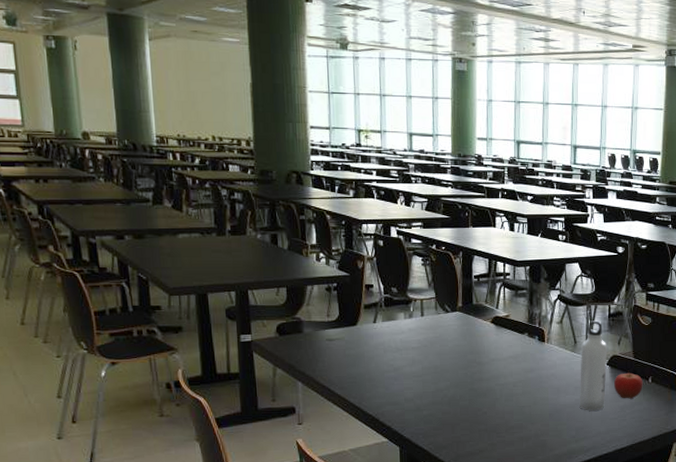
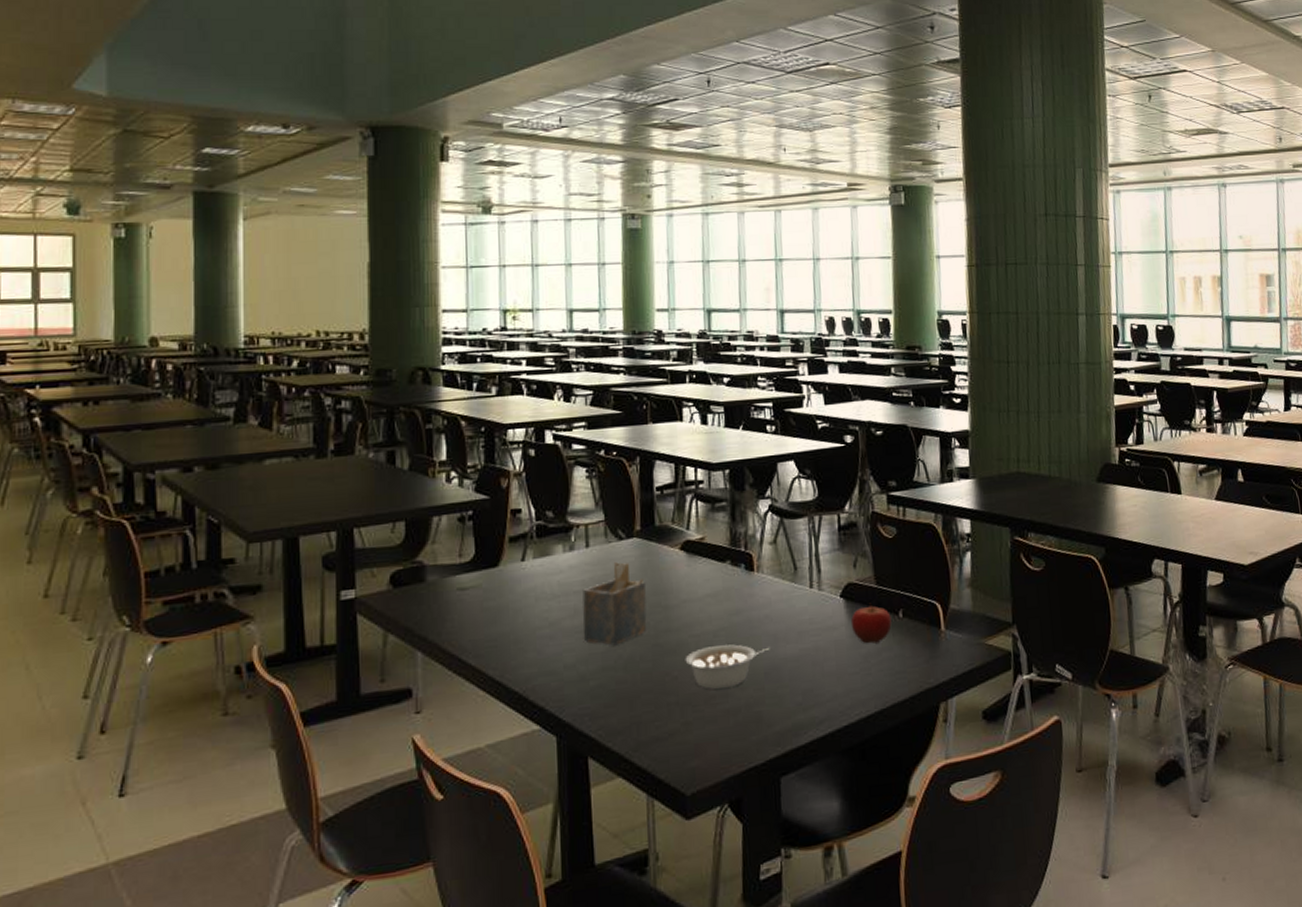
napkin holder: none [418,328,465,388] -> present [582,561,647,646]
legume: none [492,393,554,422] -> present [685,644,770,689]
water bottle: present [579,320,608,411] -> none [803,536,841,665]

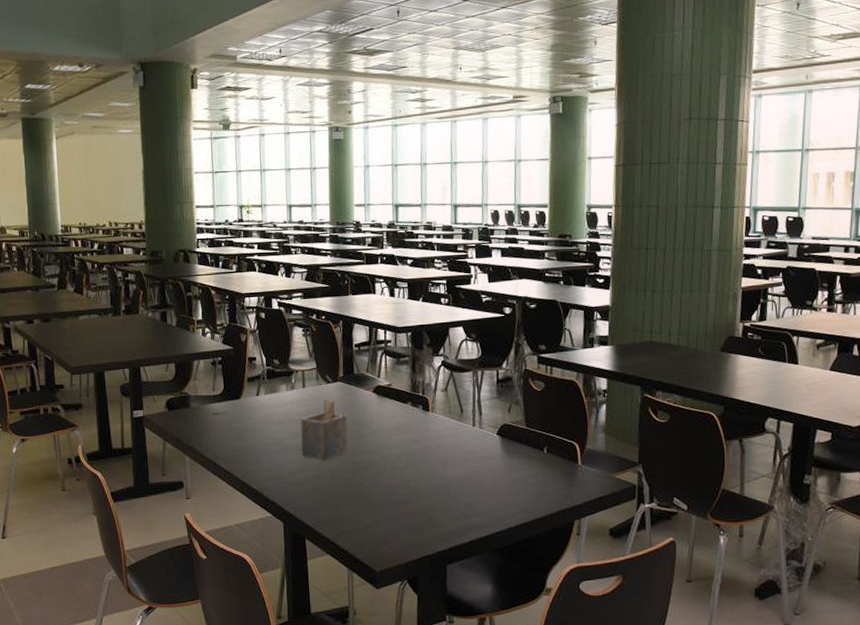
legume: present [685,644,770,689] -> none [376,465,441,497]
fruit: present [851,603,892,644] -> none [505,440,538,472]

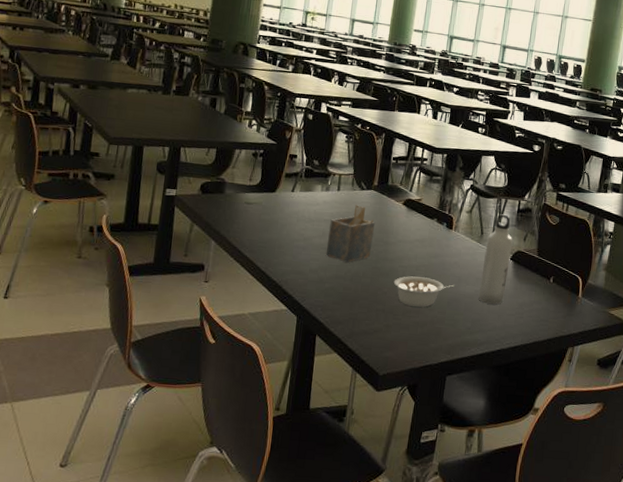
legume: none [376,465,441,497] -> present [393,276,455,307]
water bottle: none [467,387,497,485] -> present [478,214,513,305]

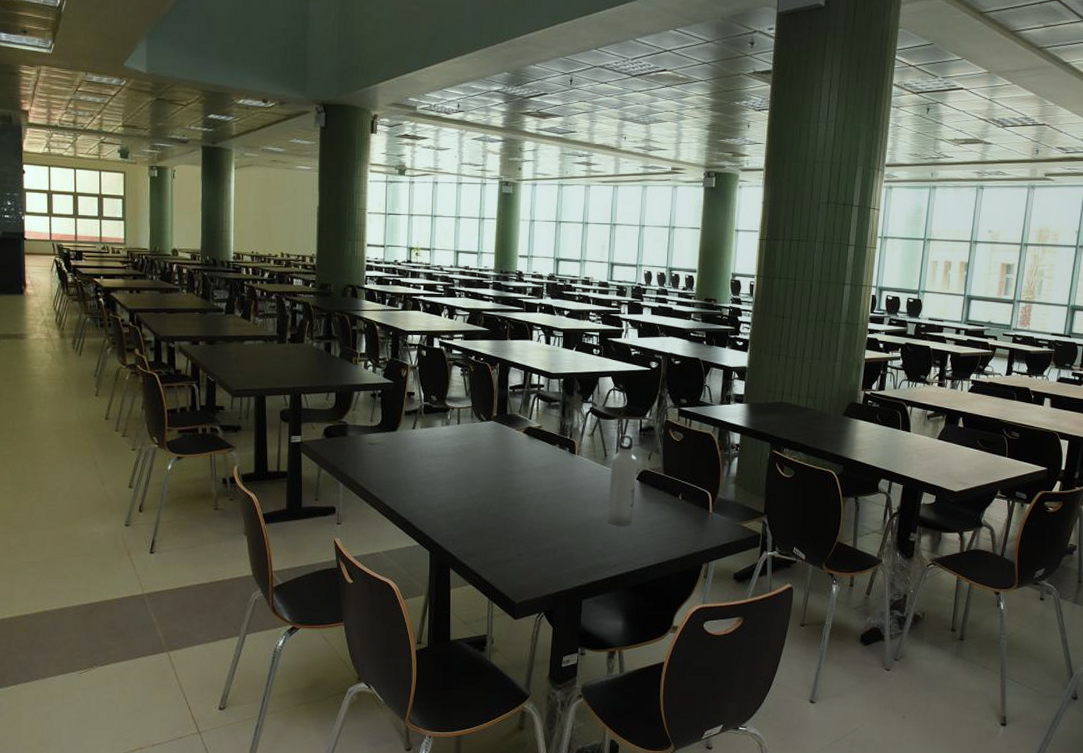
napkin holder: present [325,204,375,263] -> none [452,436,497,495]
legume: present [393,276,455,307] -> none [521,504,582,533]

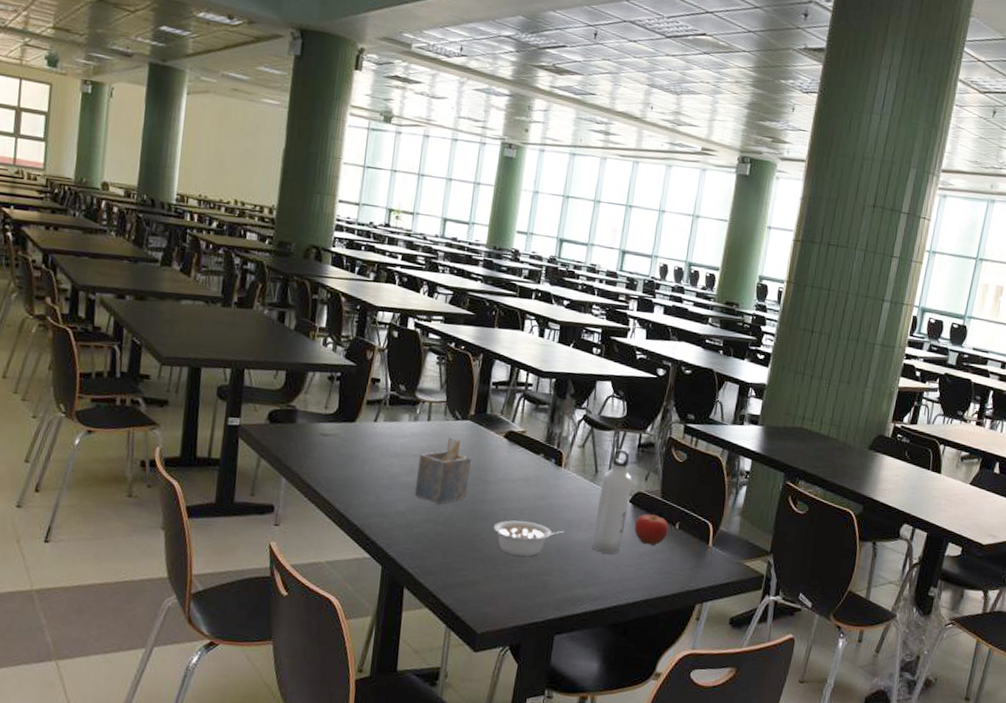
napkin holder: none [452,436,497,495] -> present [414,436,471,504]
legume: none [521,504,582,533] -> present [493,520,564,556]
fruit: none [643,486,673,516] -> present [634,511,669,546]

